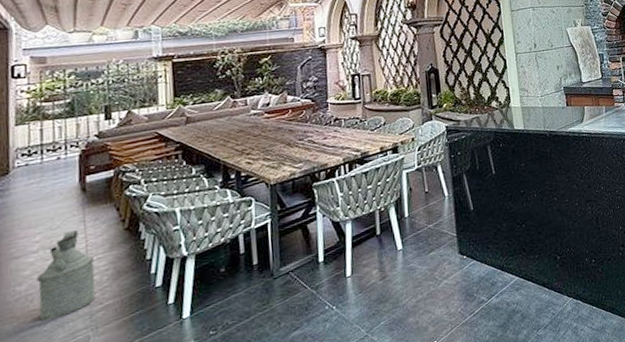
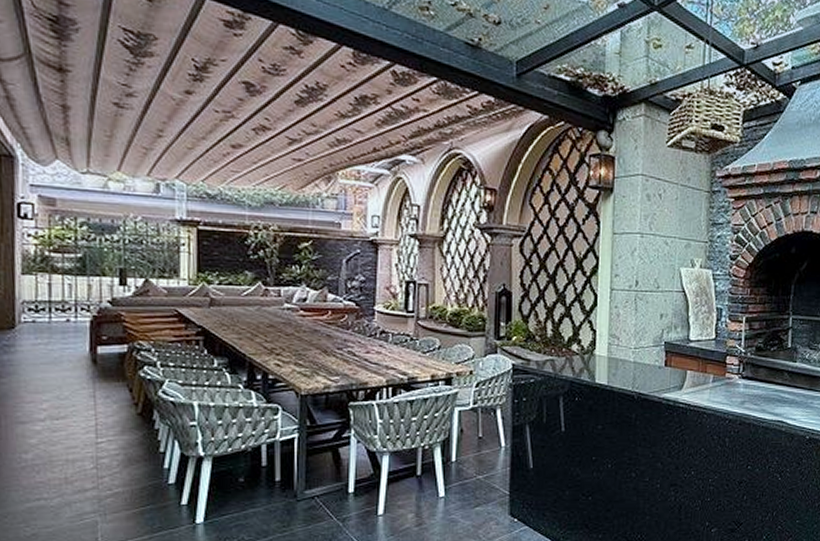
watering can: present [36,229,95,321] -> none [42,404,105,496]

